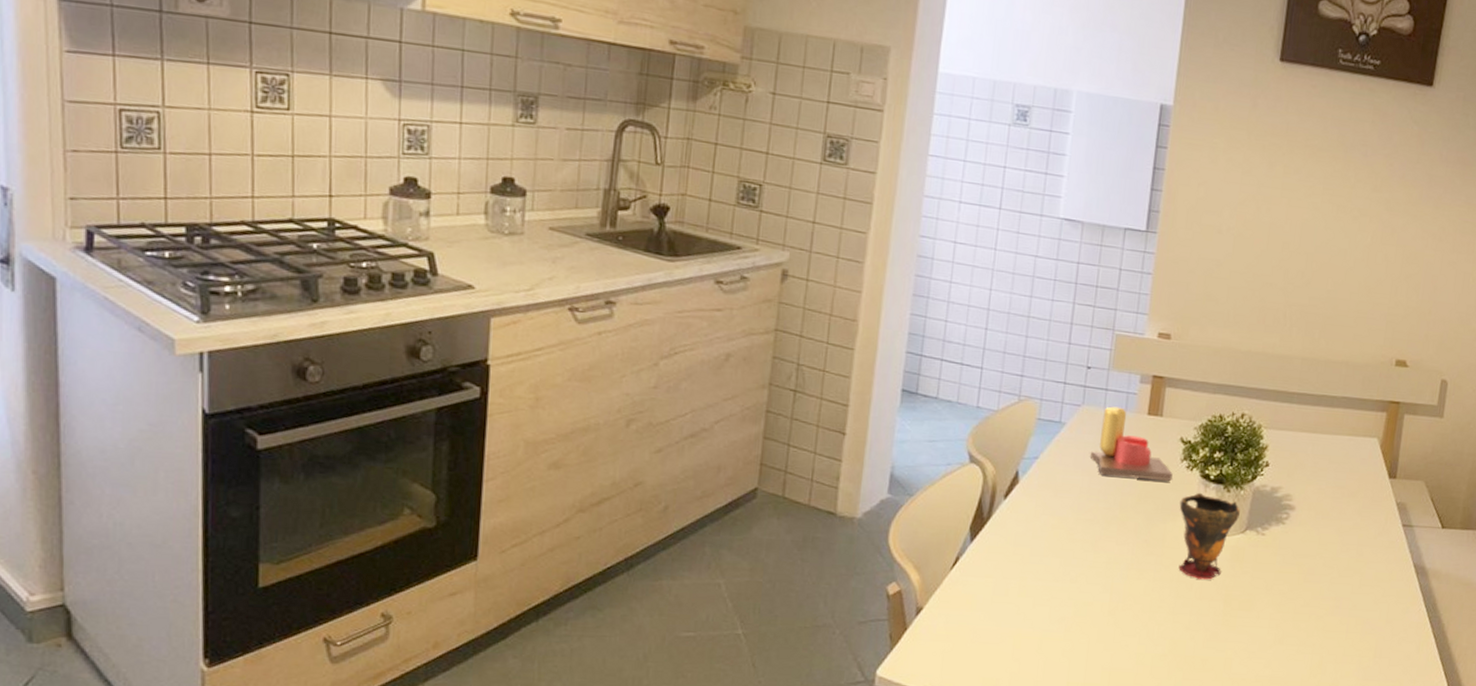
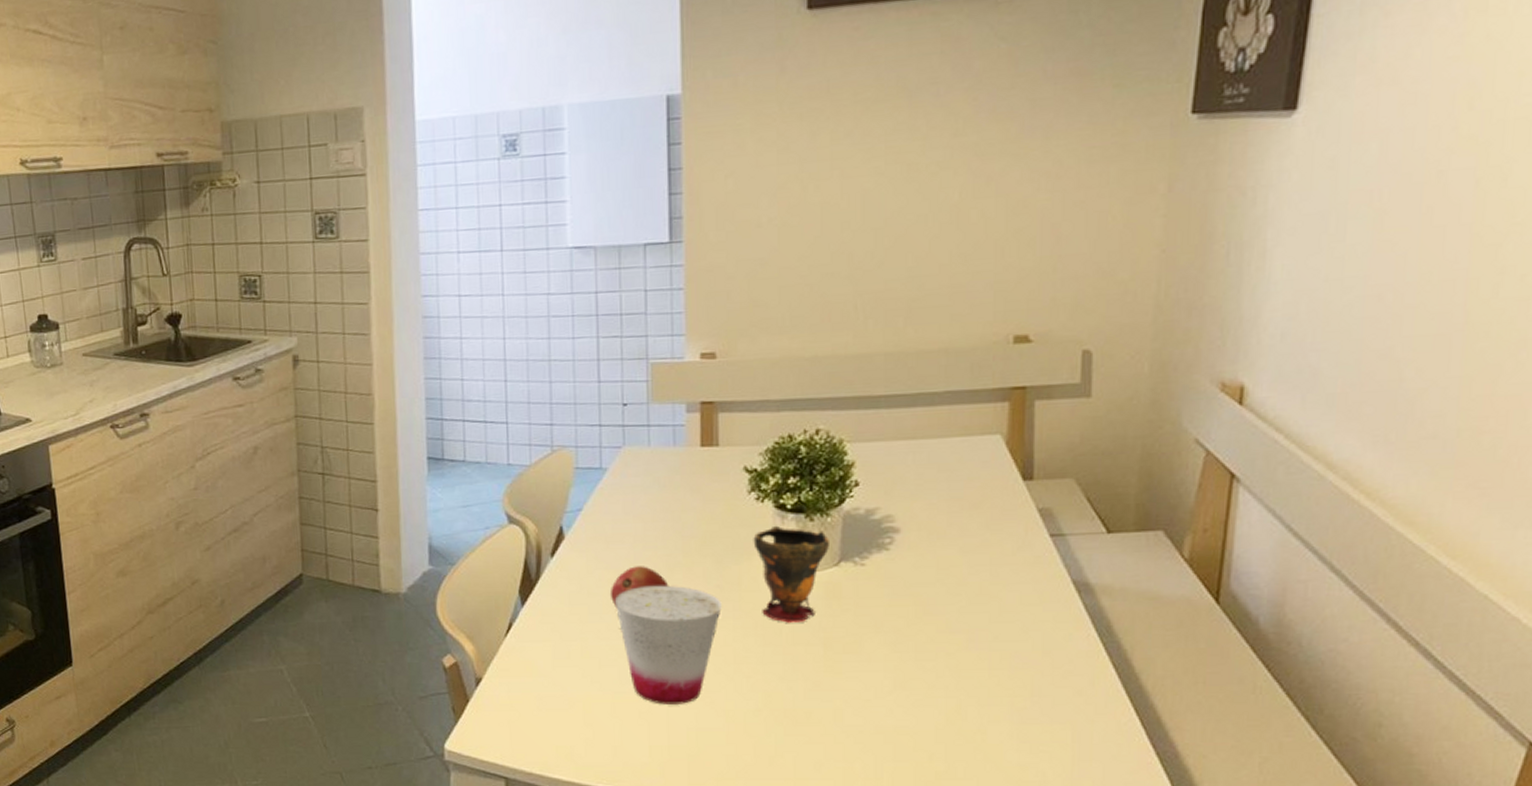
fruit: none [1051,515,1105,553] -> present [609,566,669,609]
cup: none [1055,534,1147,646] -> present [615,585,722,704]
candle: present [1091,406,1173,481] -> none [641,442,740,520]

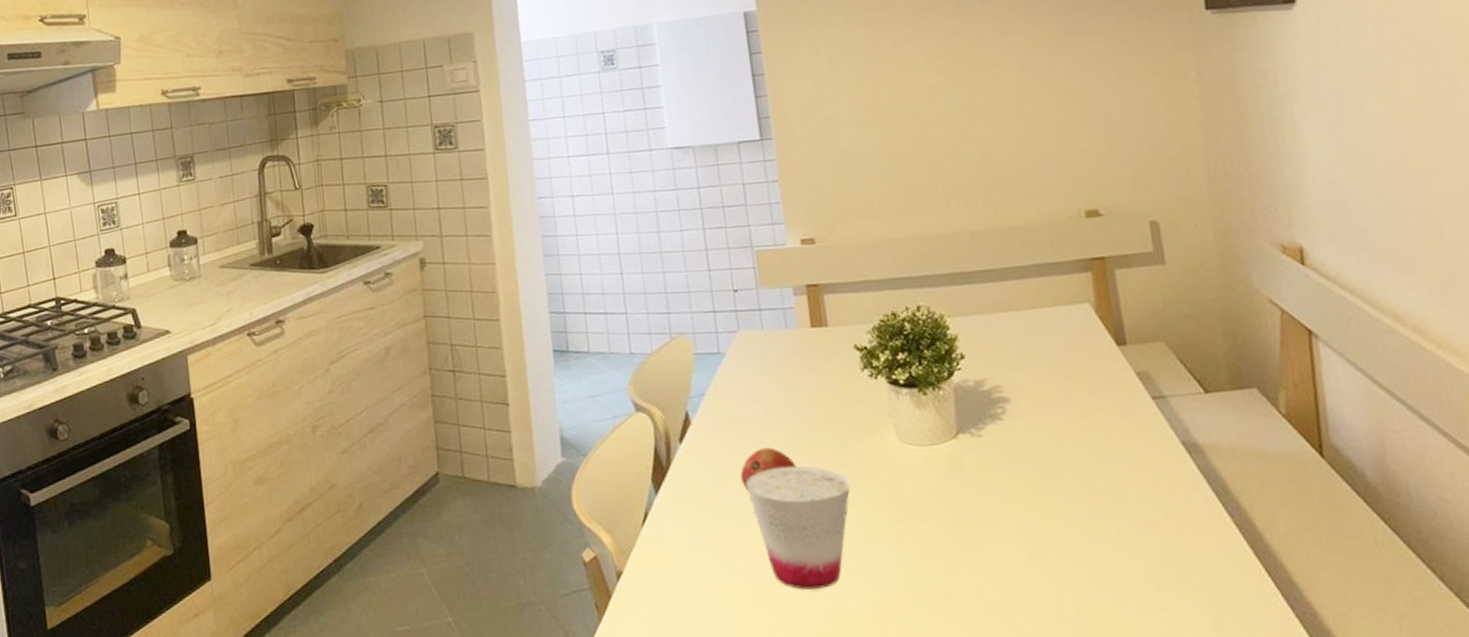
cup: present [753,525,829,623] -> none [871,400,946,498]

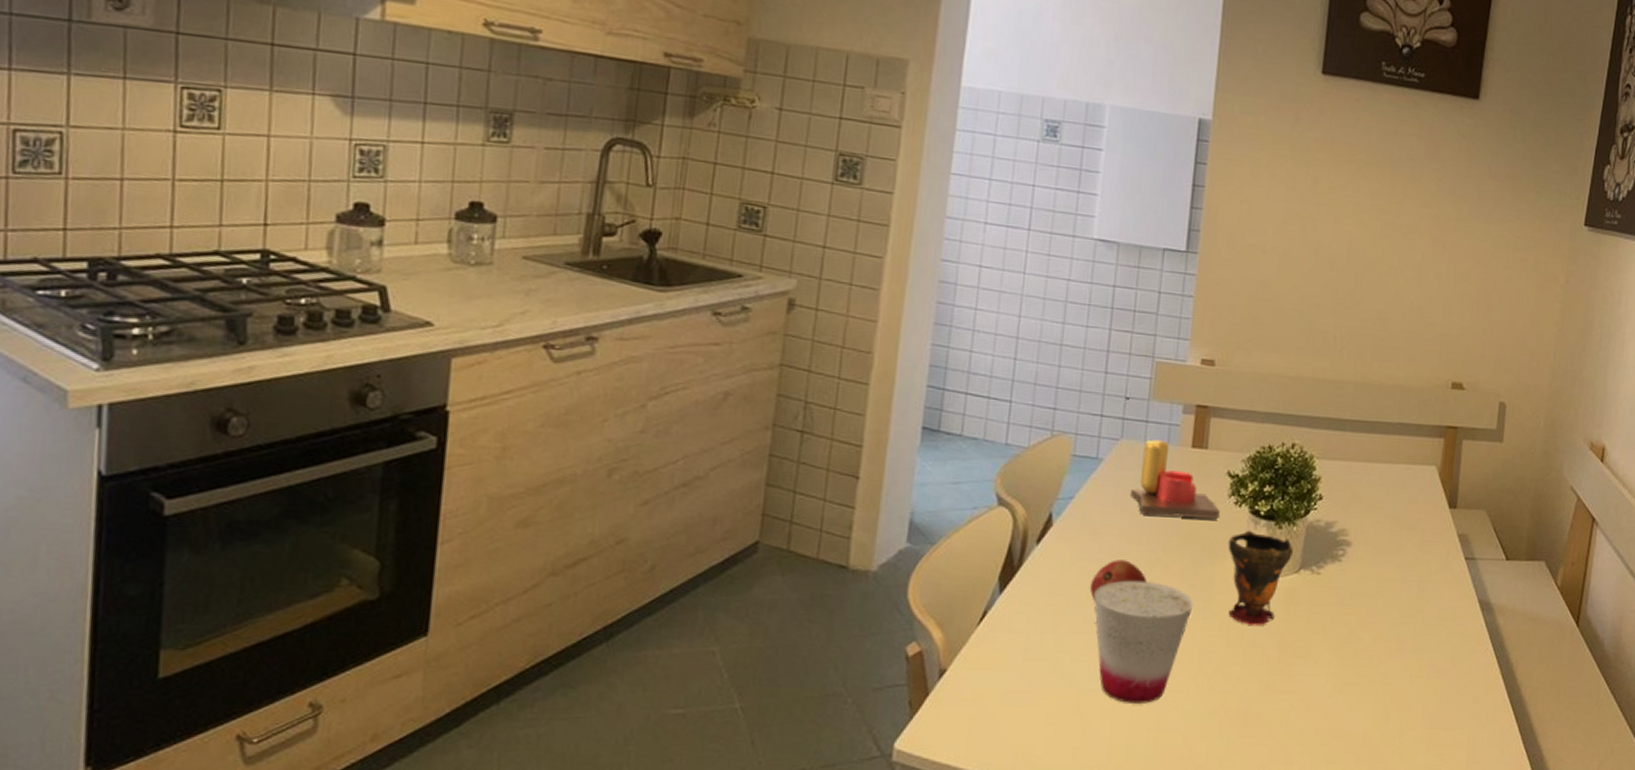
candle: none [760,325,857,401] -> present [1131,439,1220,519]
cup: none [871,400,946,498] -> present [1228,530,1293,625]

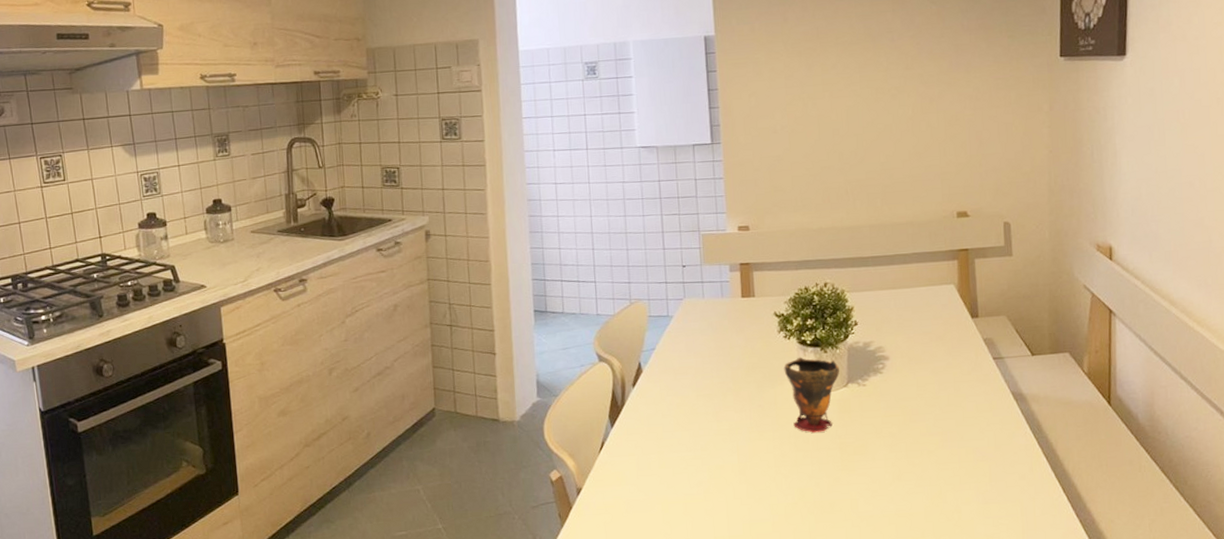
fruit: present [1089,560,1147,602] -> none [679,392,724,427]
cup: present [1094,580,1194,703] -> none [683,406,764,503]
candle: present [1131,439,1220,519] -> none [699,295,773,355]

